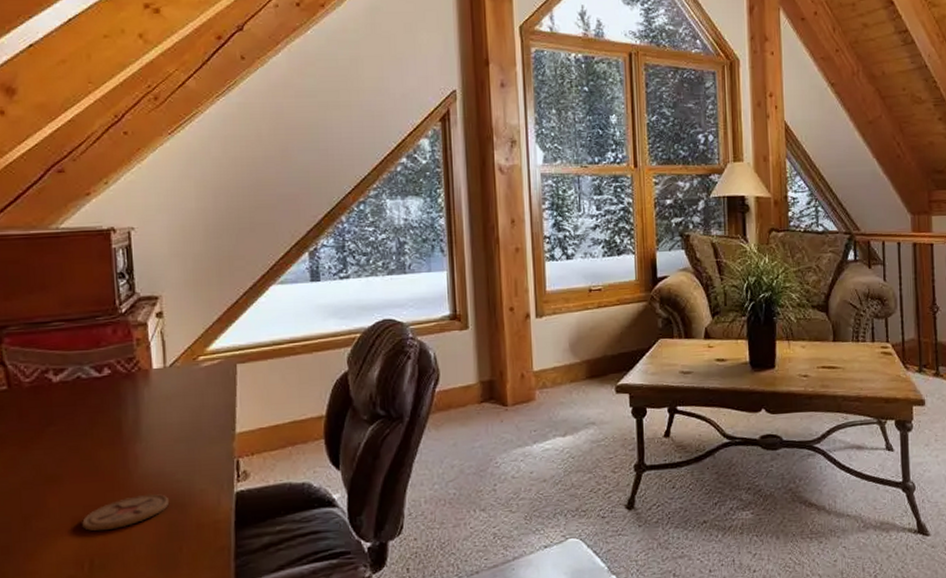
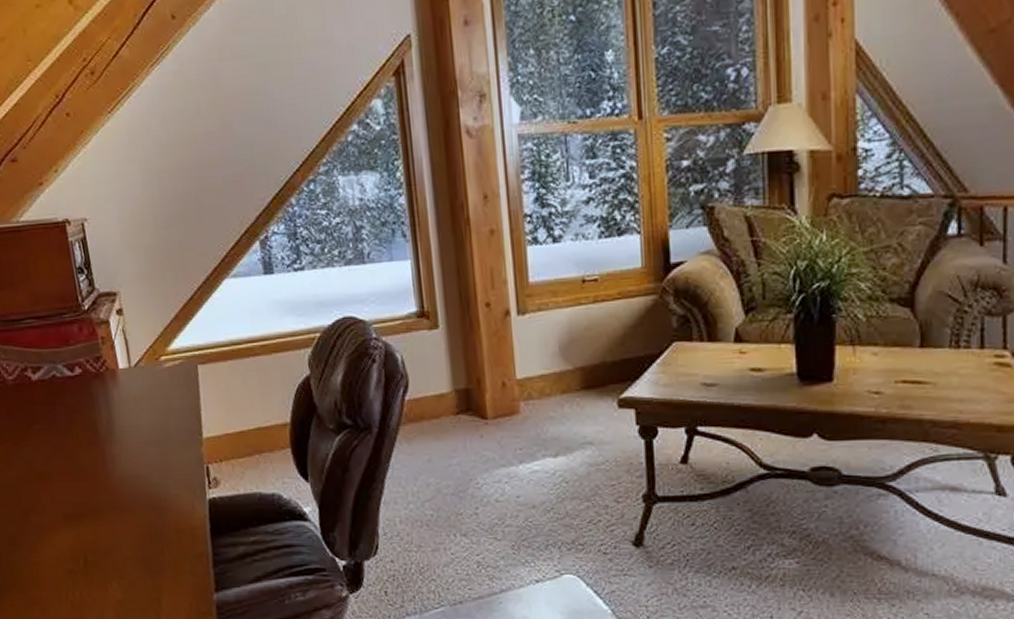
coaster: present [82,494,168,532] -> none [73,496,147,529]

